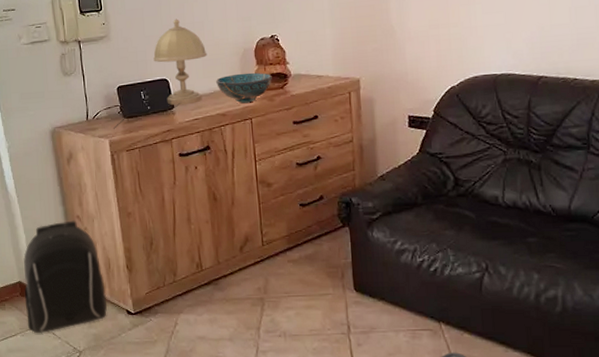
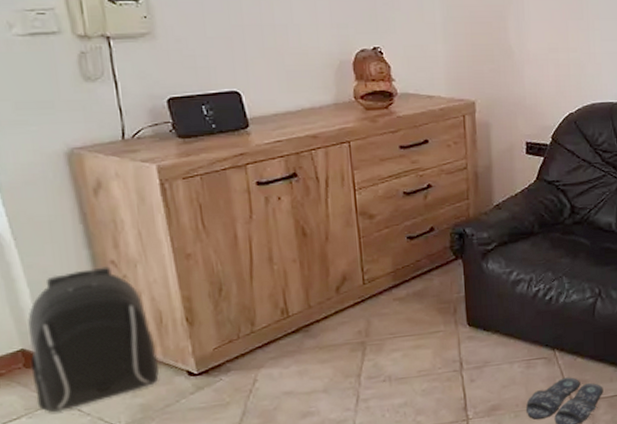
table lamp: present [113,19,207,129] -> none [162,18,293,151]
decorative bowl: present [215,72,273,104] -> none [303,88,376,124]

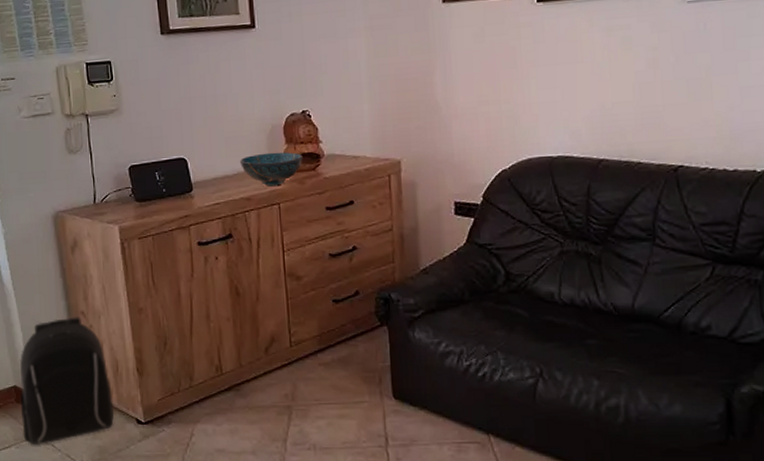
decorative bowl: none [303,88,376,124] -> present [239,152,304,187]

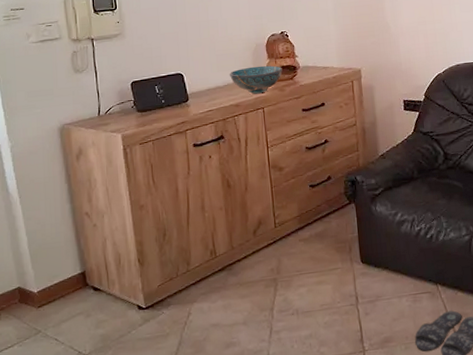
backpack: present [20,317,114,446] -> none [23,217,116,342]

